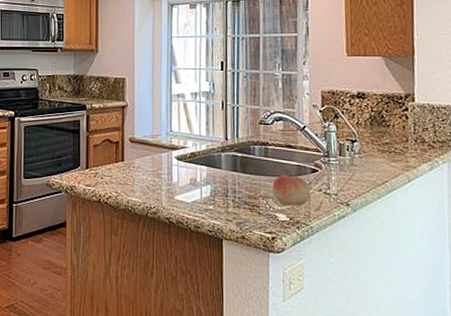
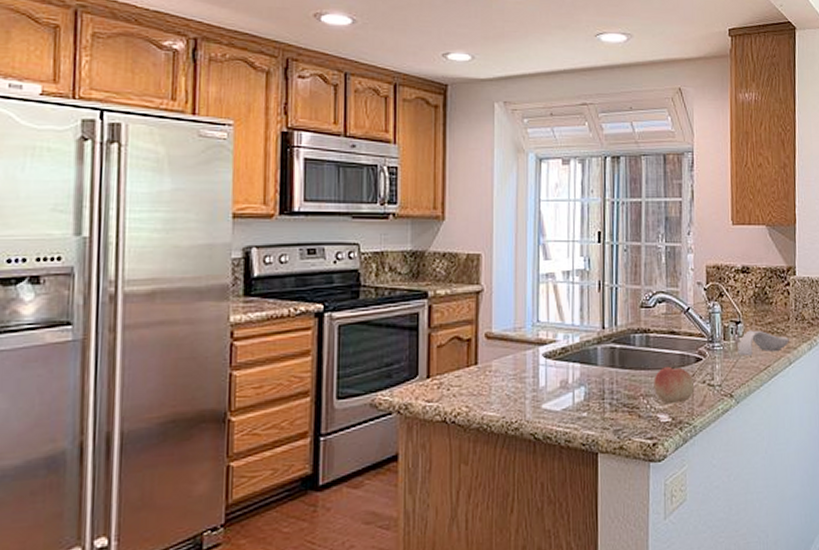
spoon rest: none [354,148,408,172] -> present [738,330,789,357]

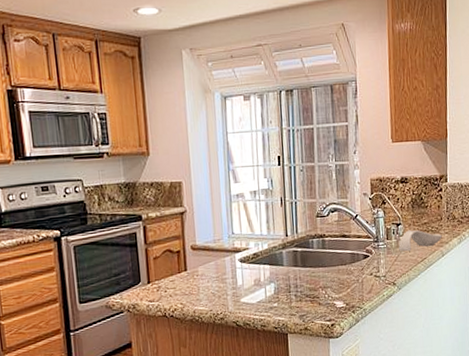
fruit: present [654,366,694,404] -> none [330,263,363,293]

